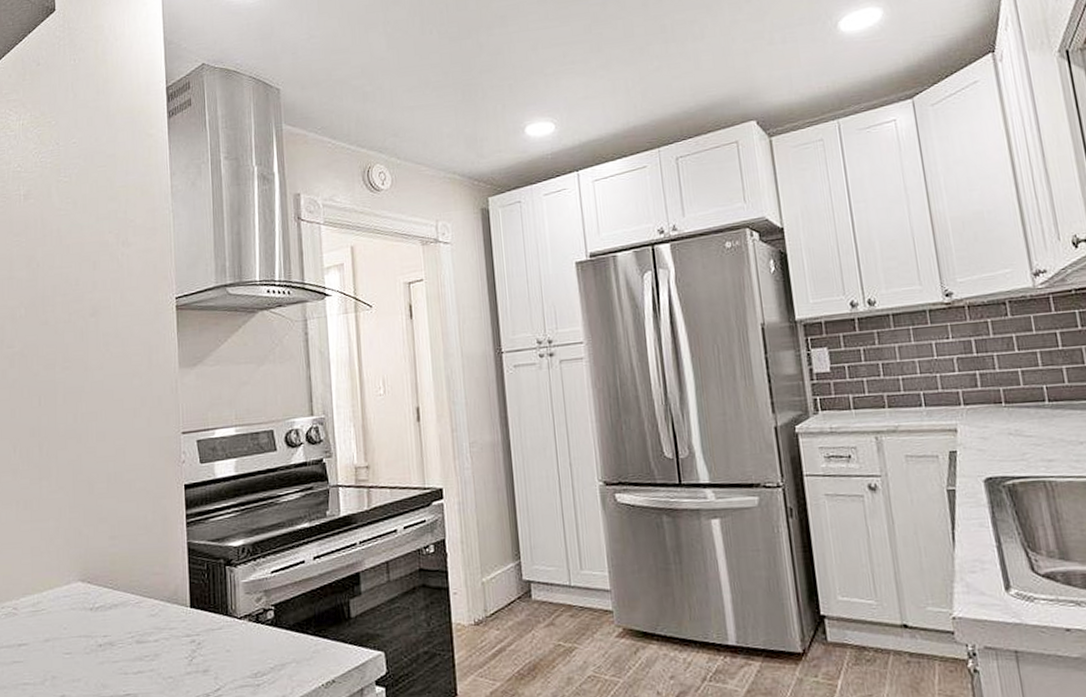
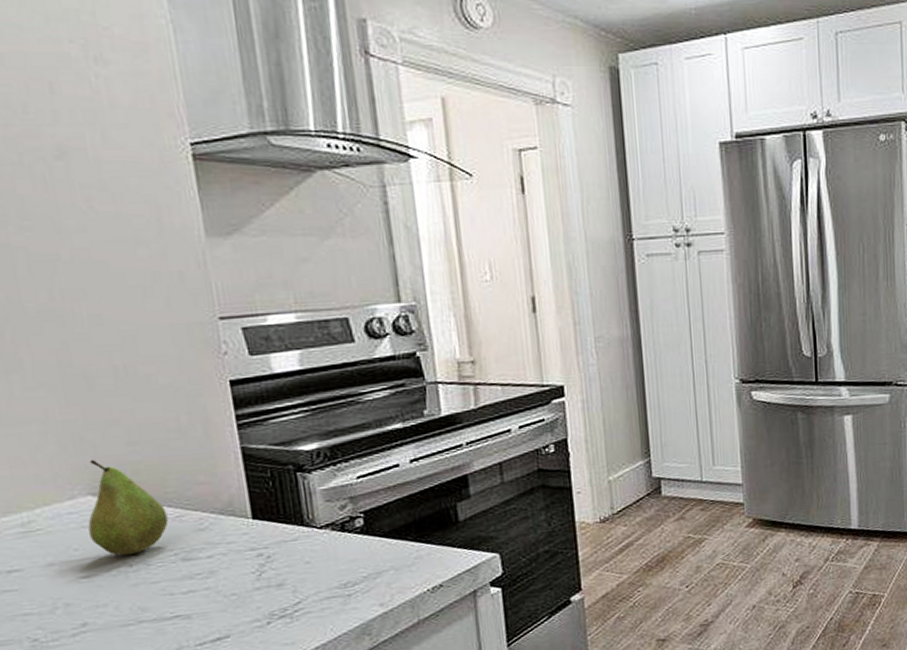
fruit: none [76,551,130,636] -> present [88,459,169,556]

